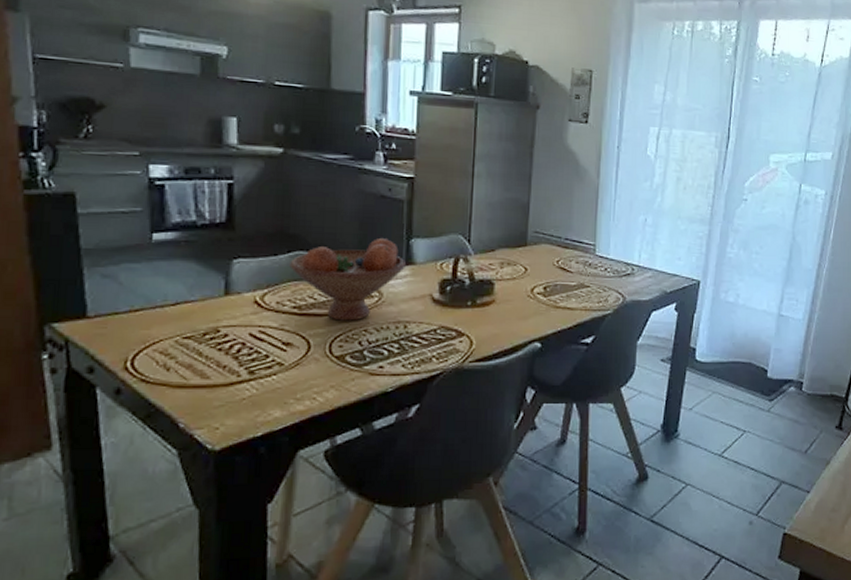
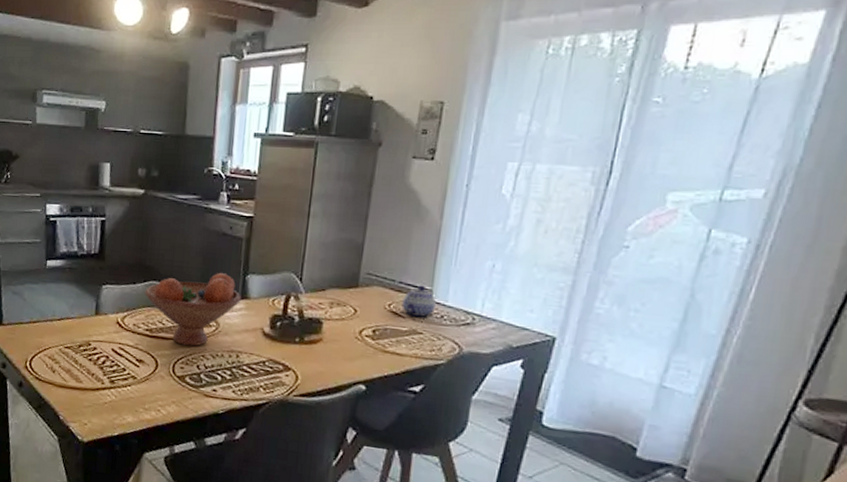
teapot: none [569,240,599,271] -> present [402,285,436,317]

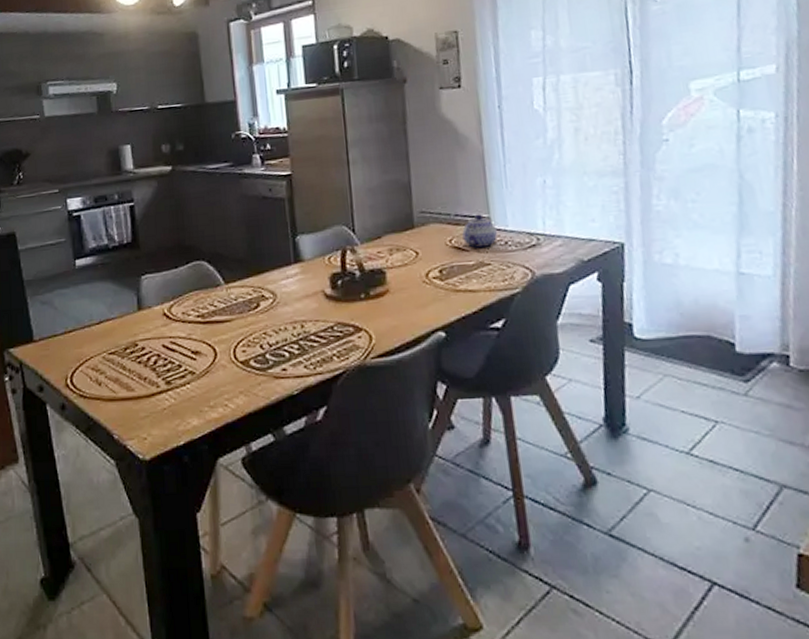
fruit bowl: present [145,273,241,347] -> none [189,239,295,326]

